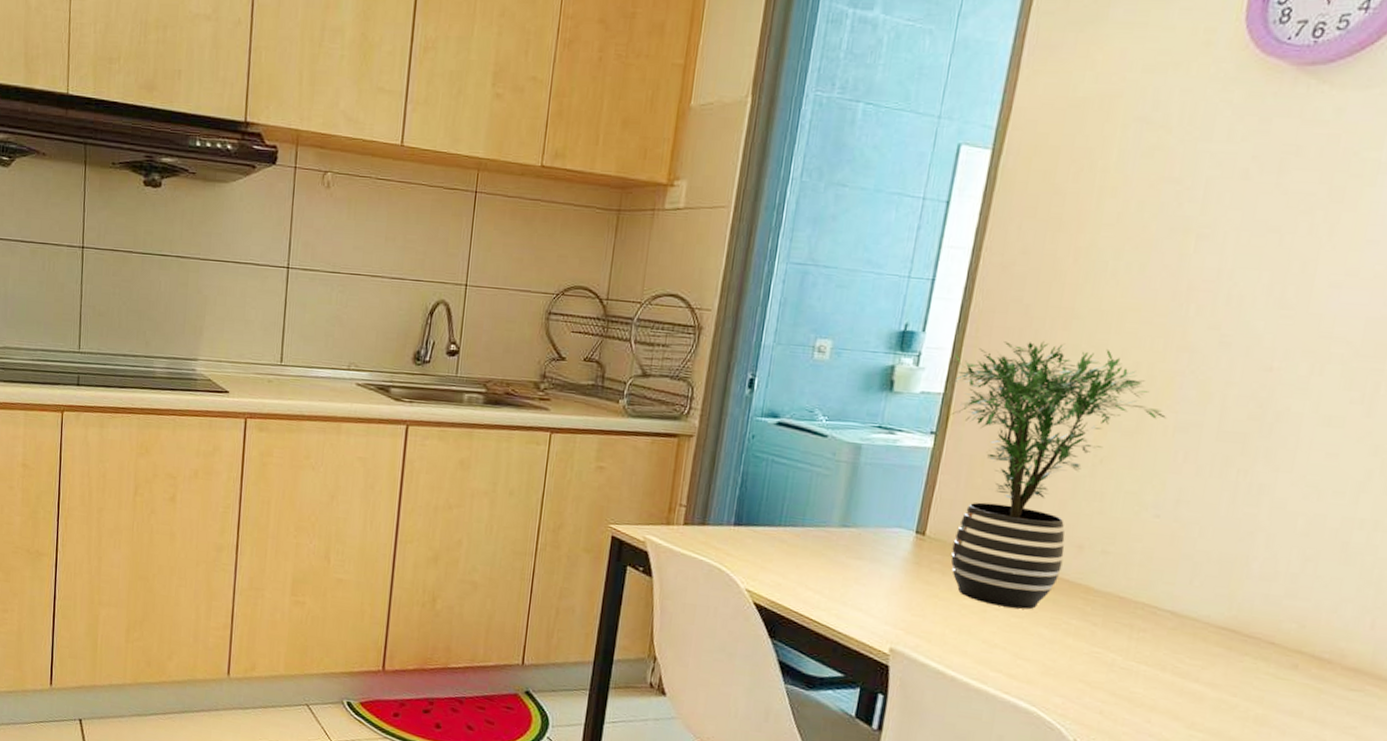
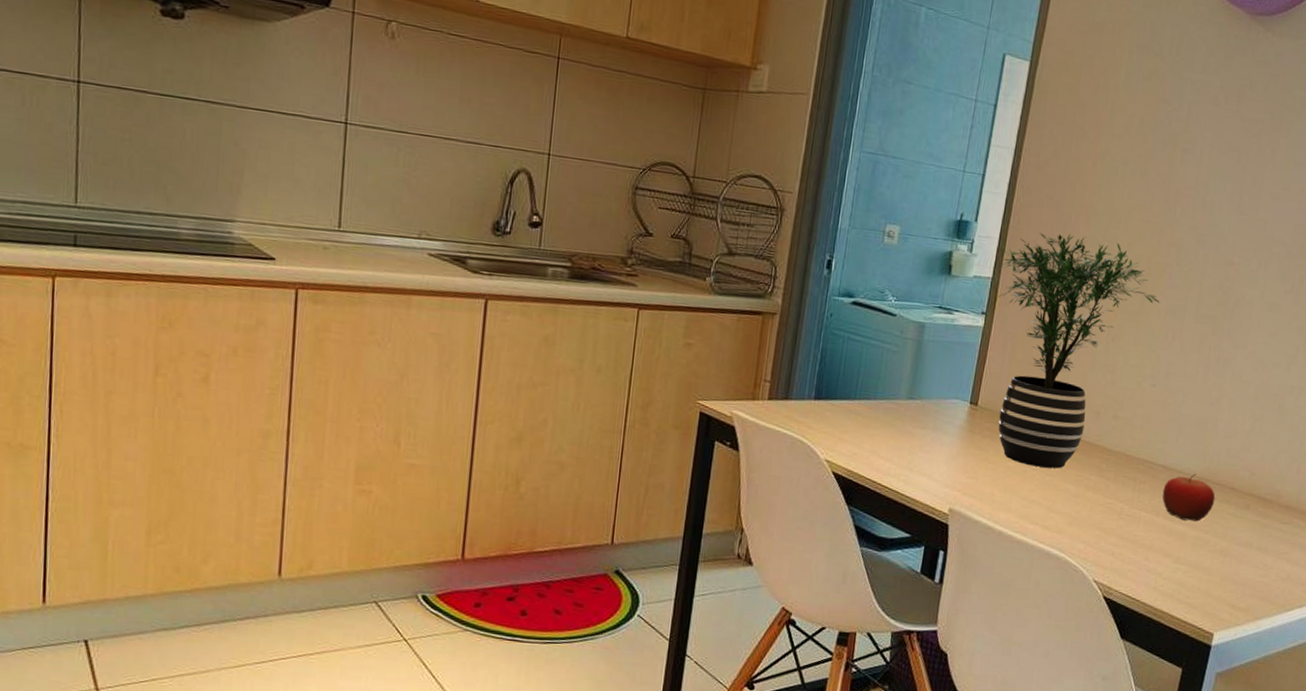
fruit: none [1169,622,1247,681] -> present [1162,473,1216,522]

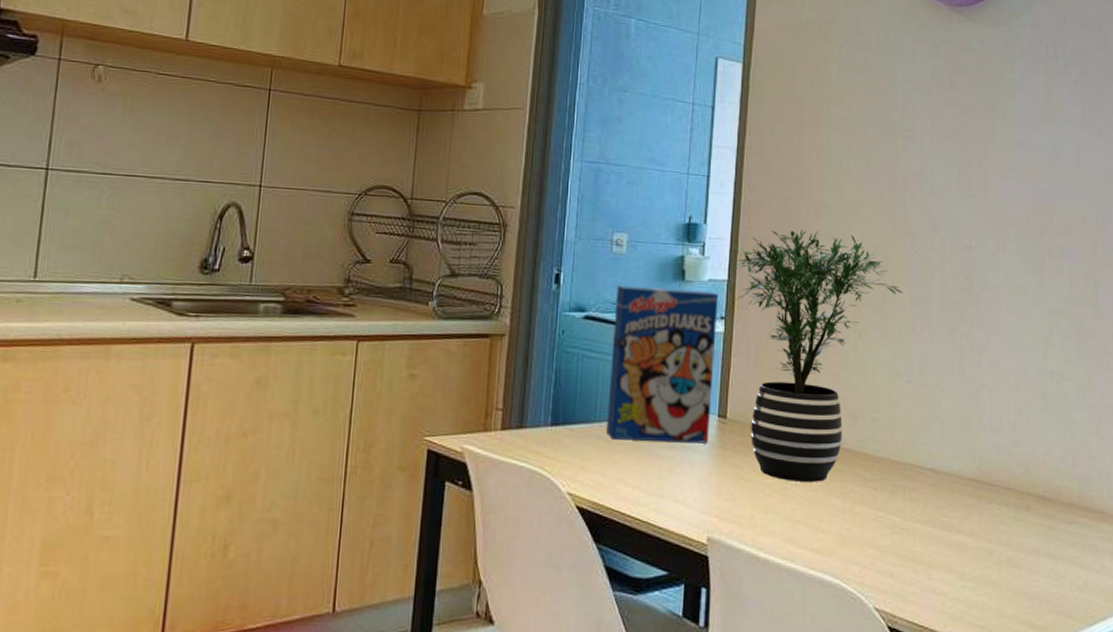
cereal box: none [865,275,982,427] -> present [606,285,719,443]
fruit: present [1162,473,1216,522] -> none [935,475,992,530]

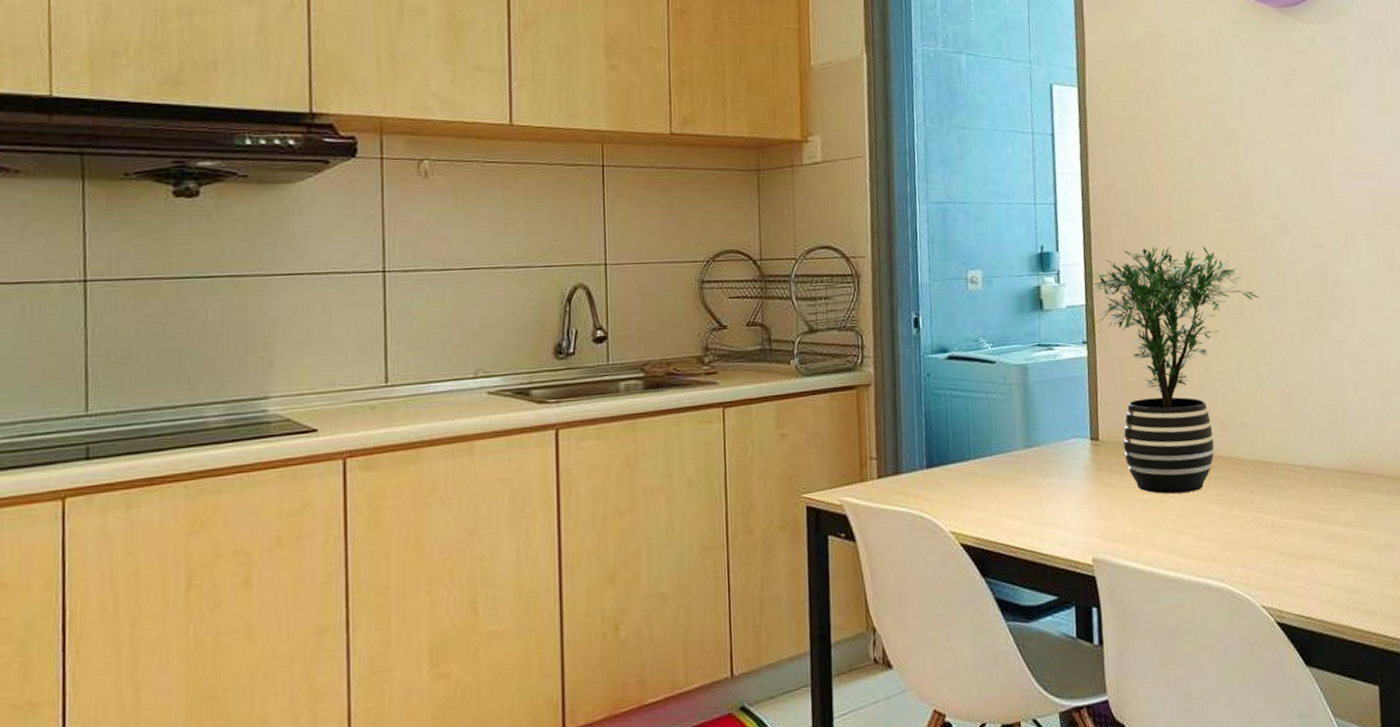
cereal box: present [606,285,719,443] -> none [977,317,1084,475]

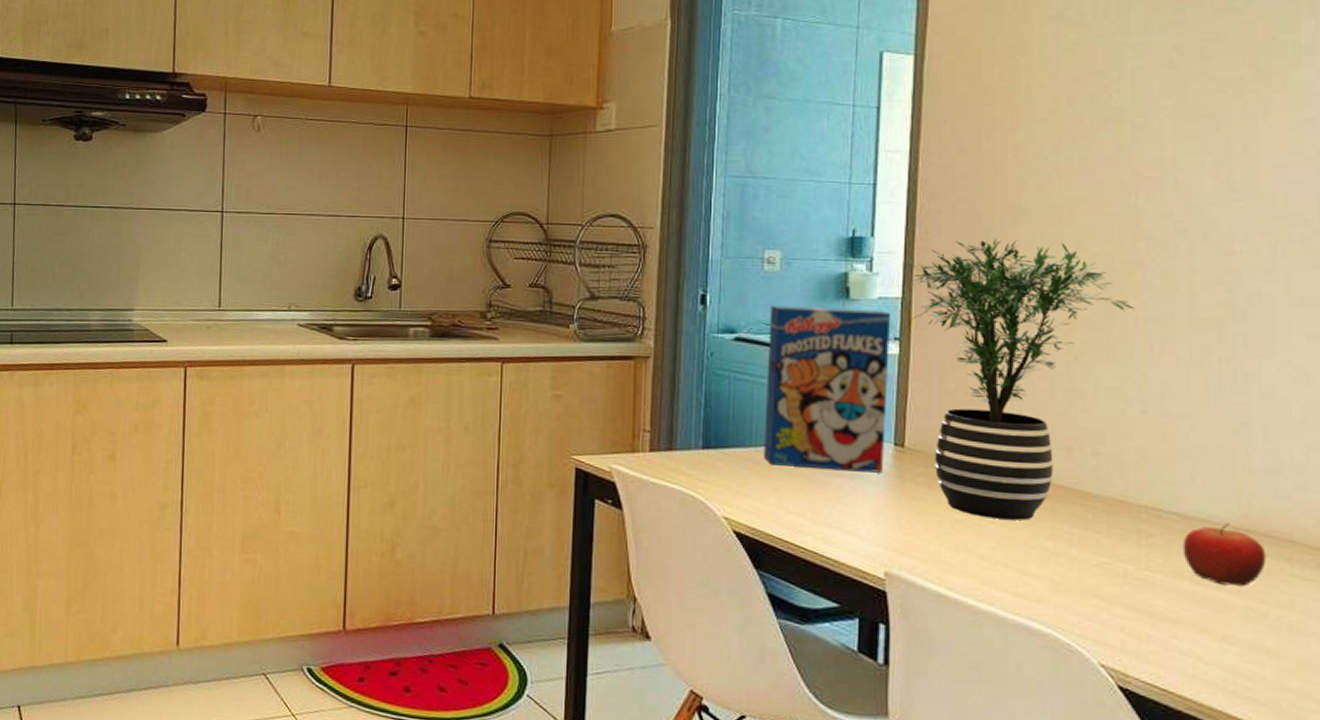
cereal box: none [977,317,1084,475] -> present [764,305,891,473]
fruit: none [1309,467,1366,521] -> present [1182,522,1267,587]

